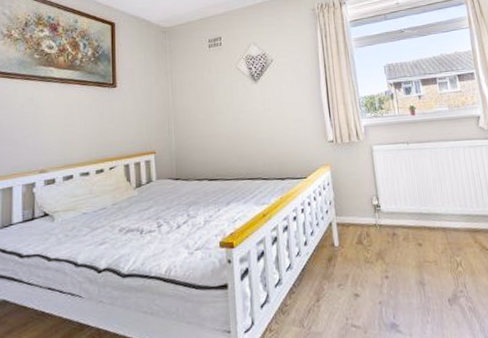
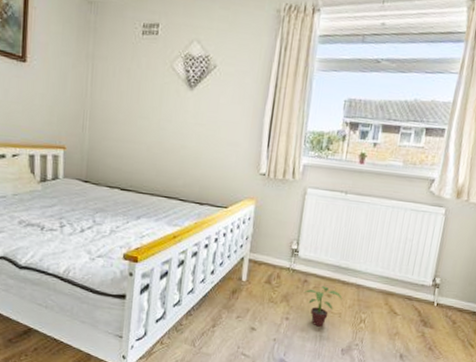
potted plant: none [395,235,434,280] -> present [303,286,343,327]

